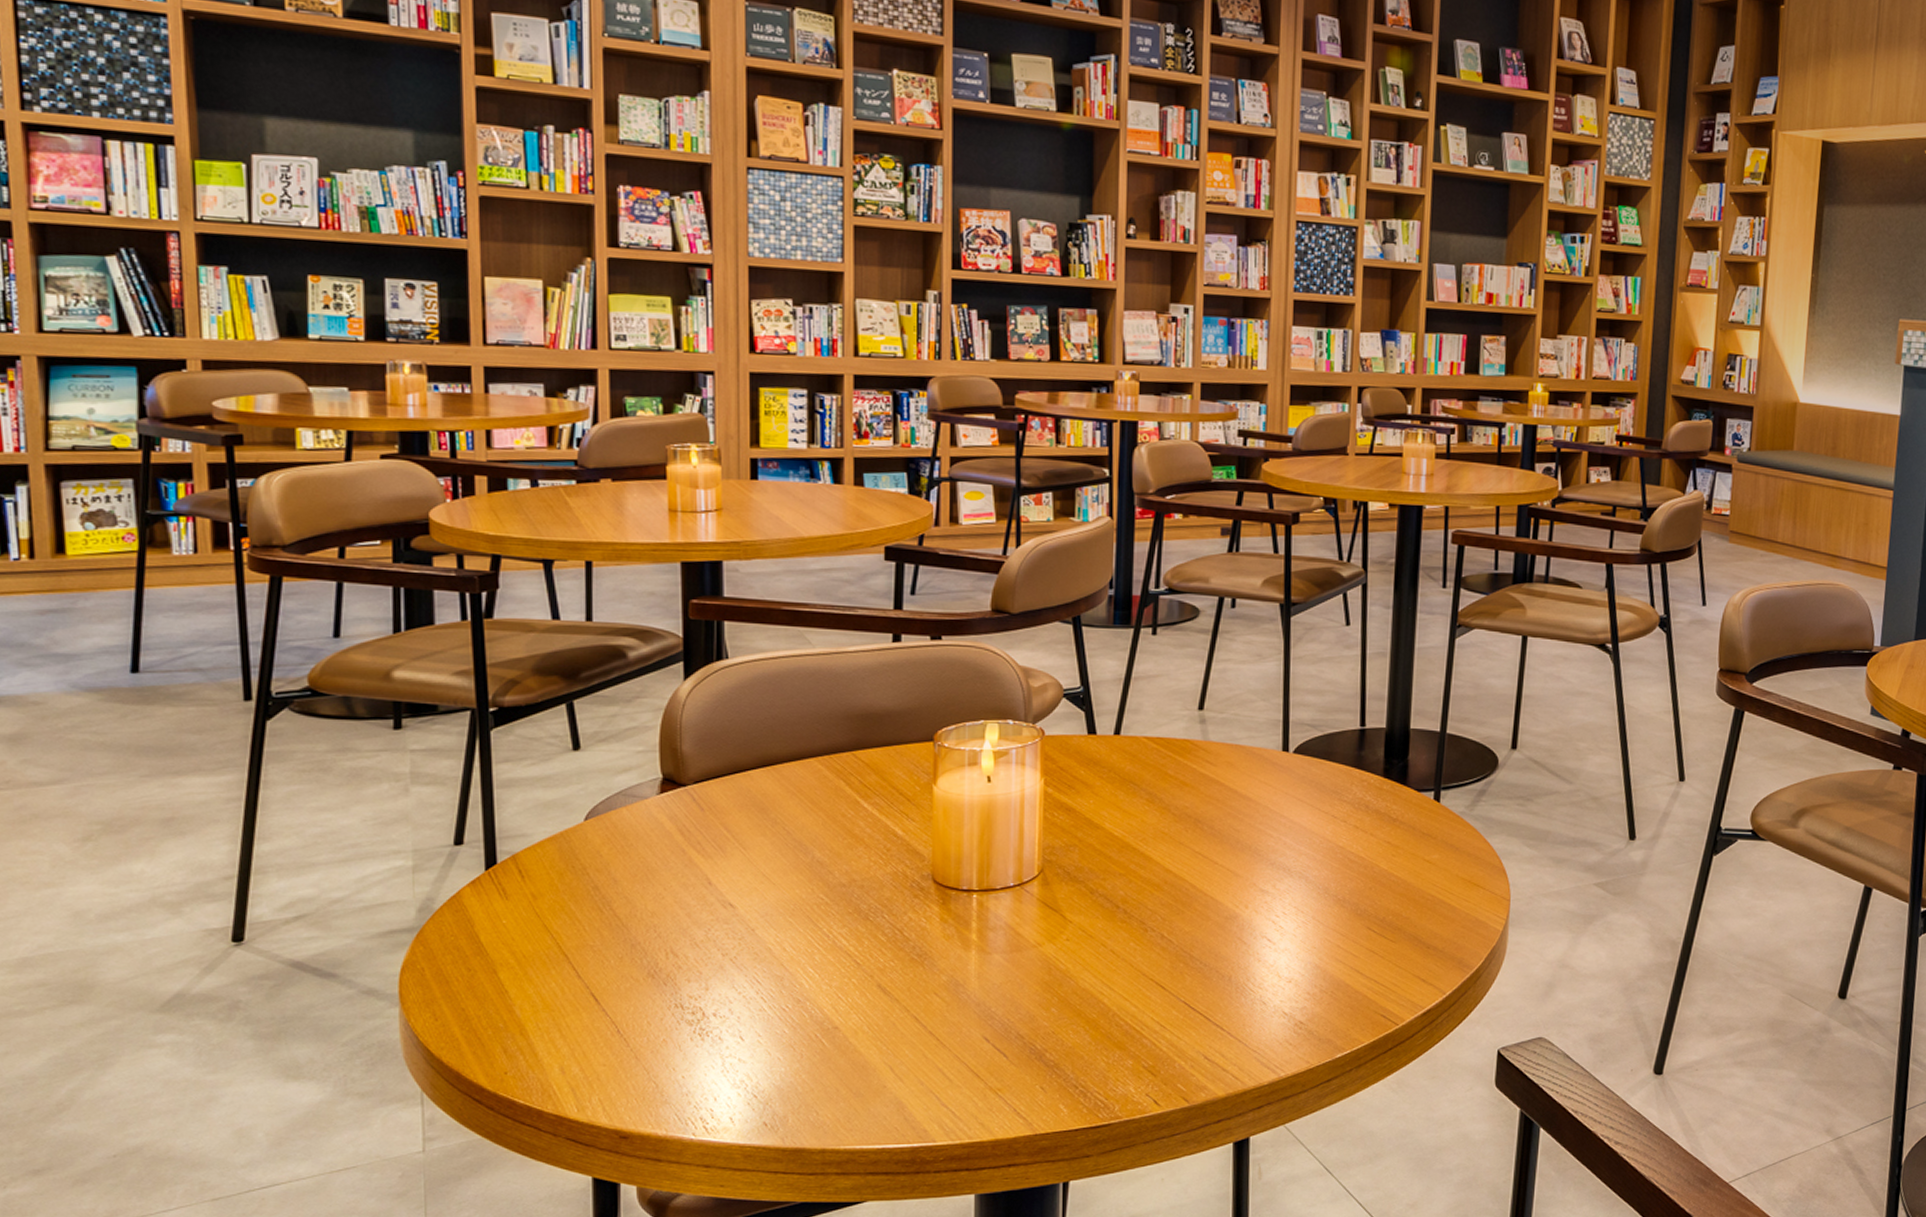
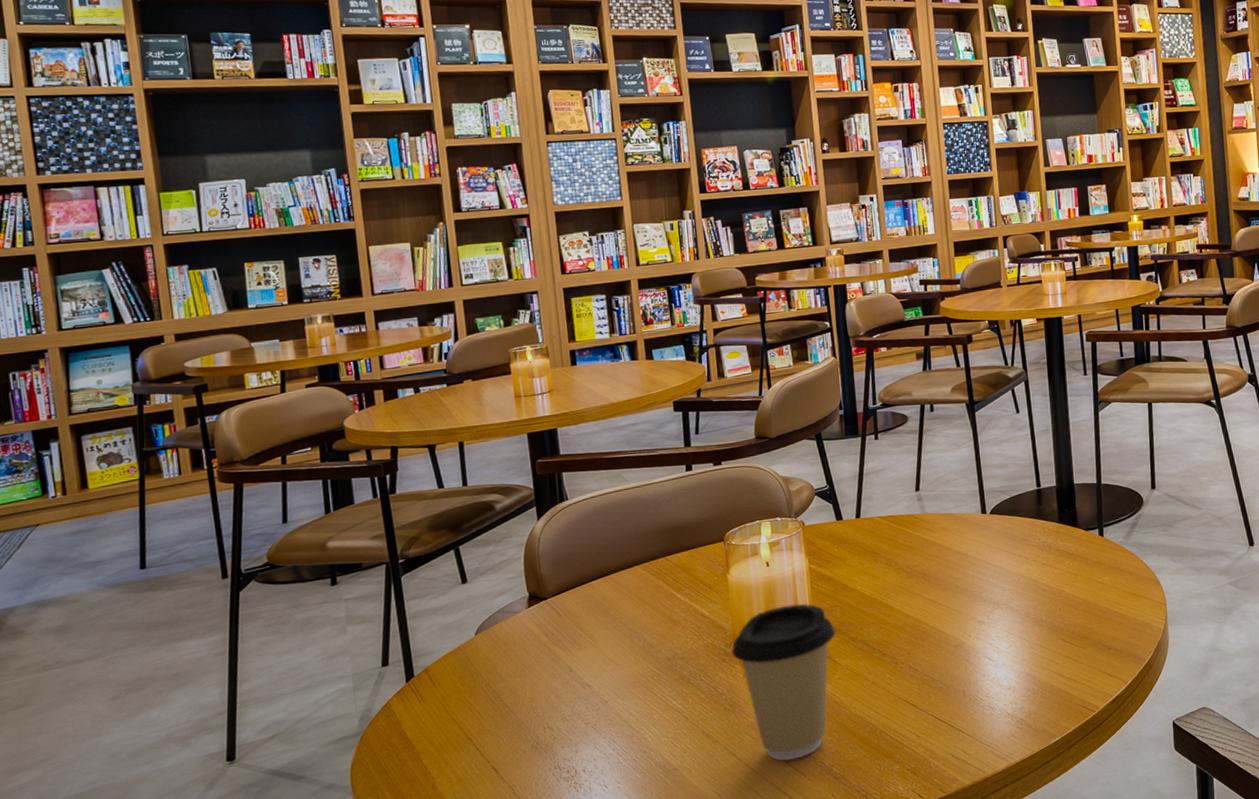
coffee cup: none [929,836,1071,1035] -> present [732,604,836,761]

